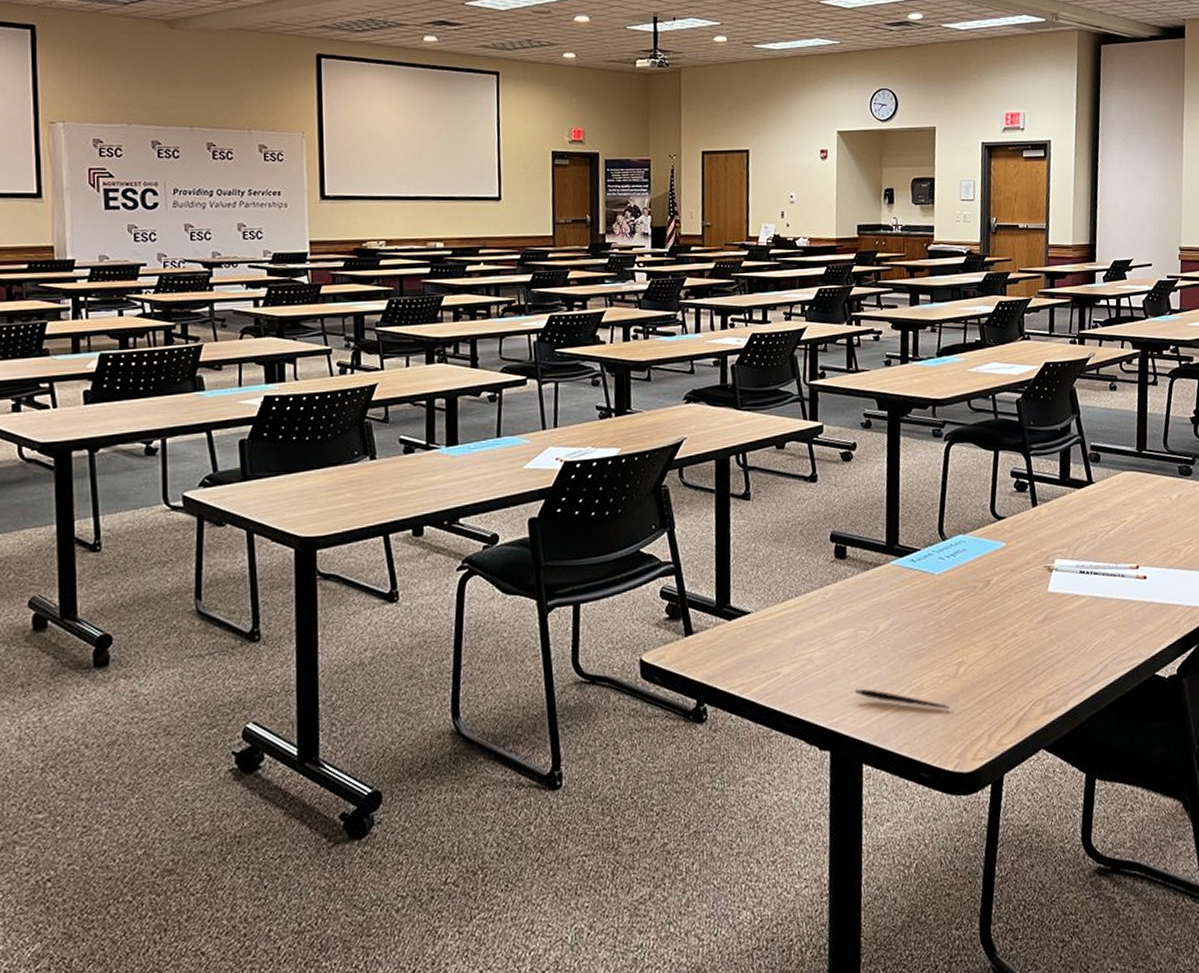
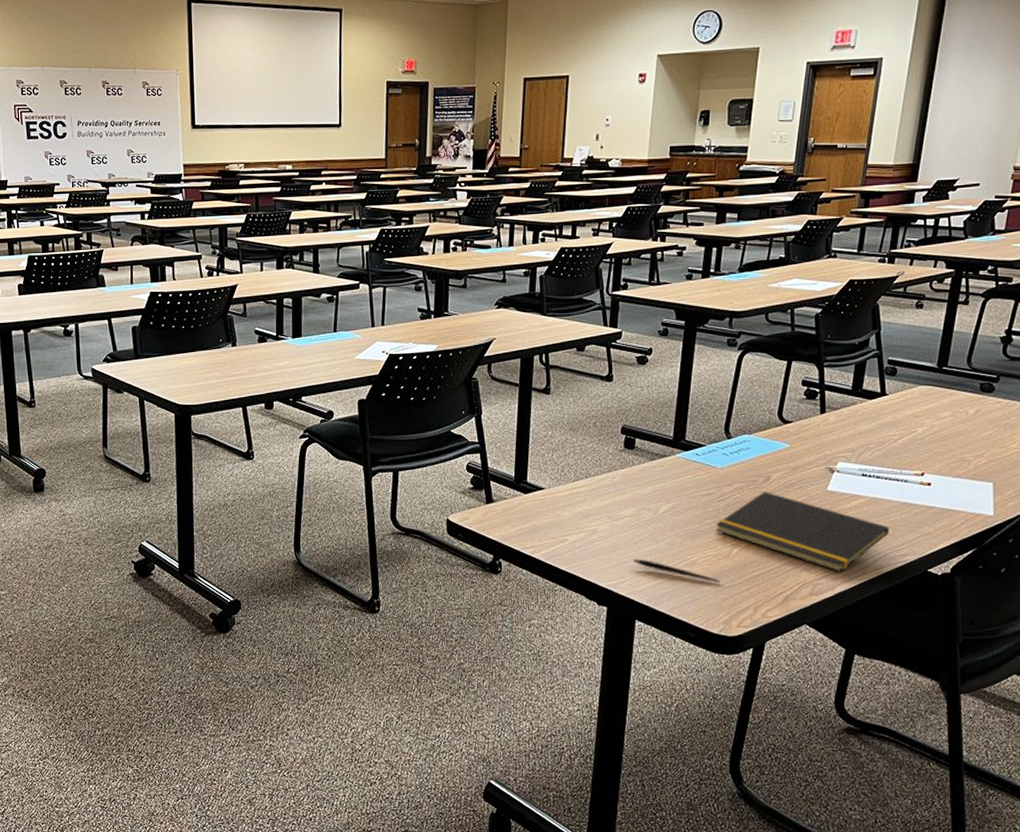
notepad: none [939,598,1114,684] -> present [716,492,890,572]

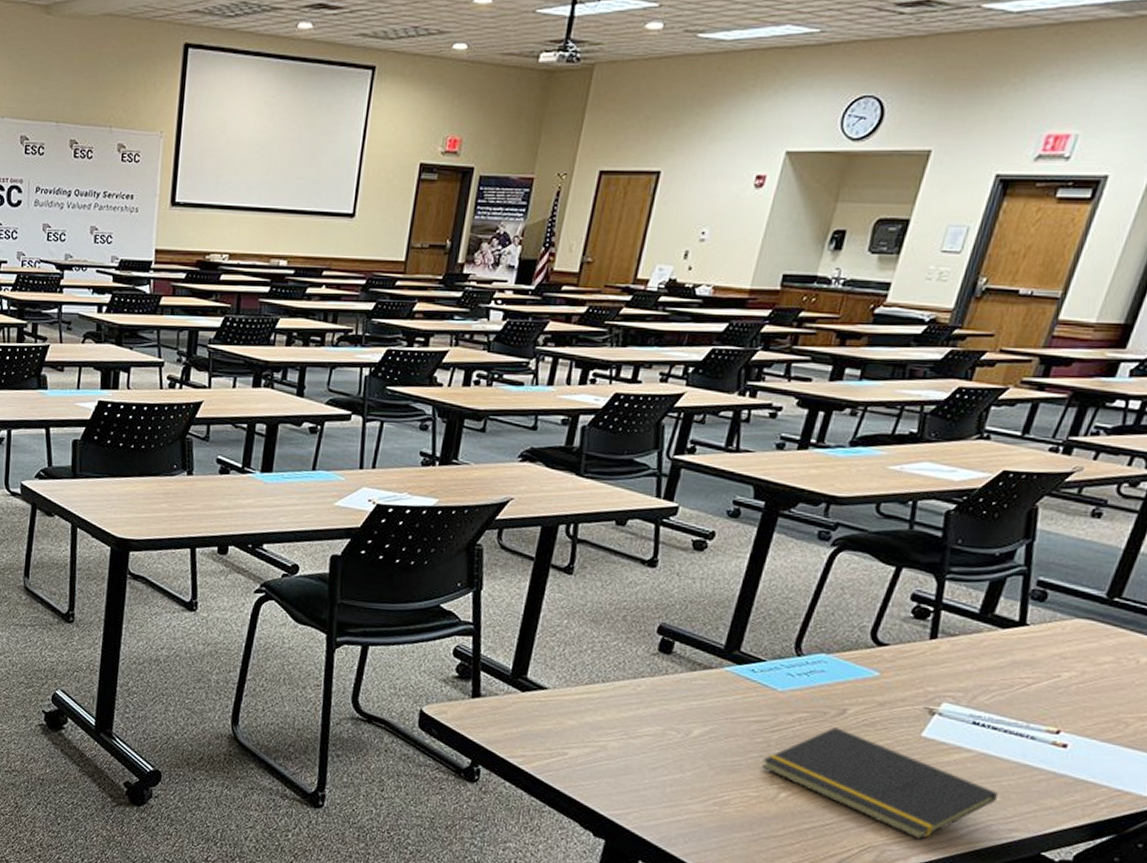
pen: present [633,559,721,582] -> none [646,787,757,831]

